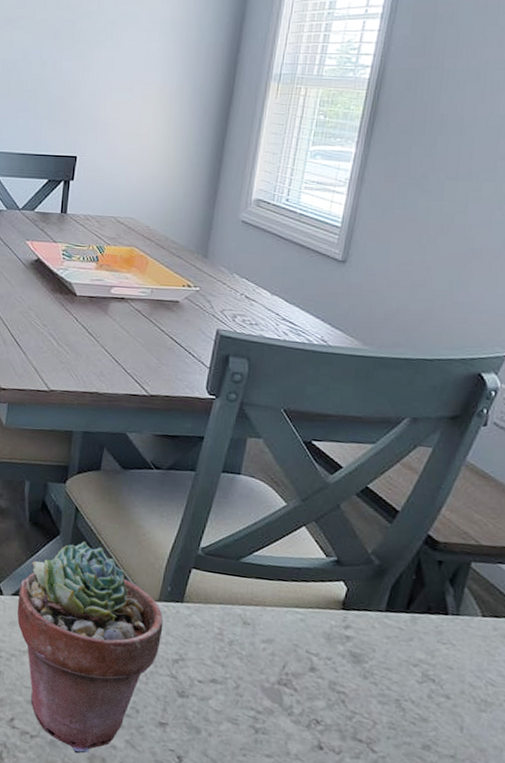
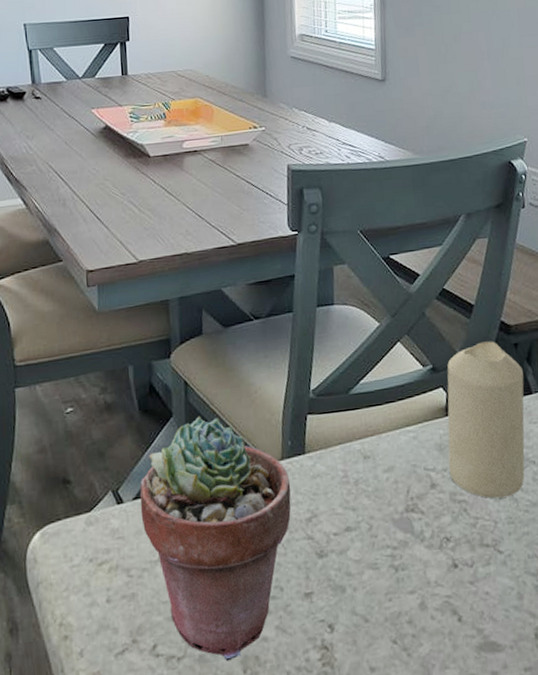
candle: none [333,549,443,704] -> present [447,341,525,499]

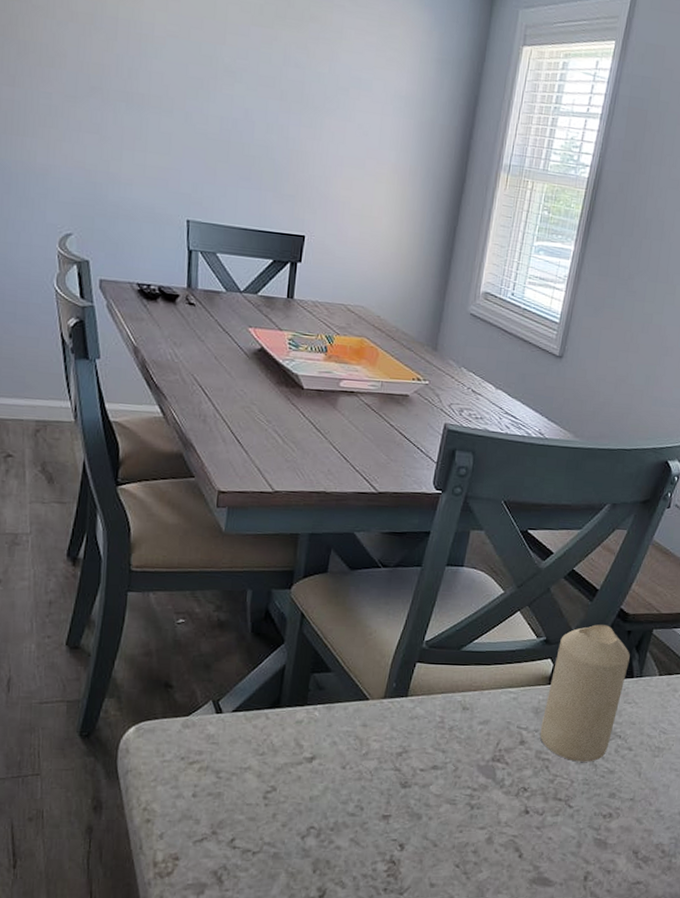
potted succulent: present [140,416,291,662] -> none [238,647,388,861]

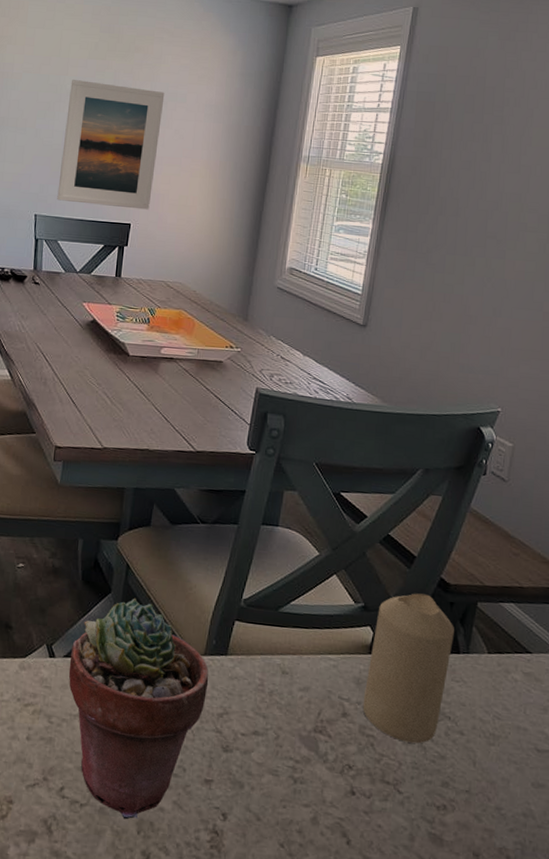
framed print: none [214,51,346,220] -> present [57,80,165,210]
potted succulent: none [238,647,388,861] -> present [68,597,209,820]

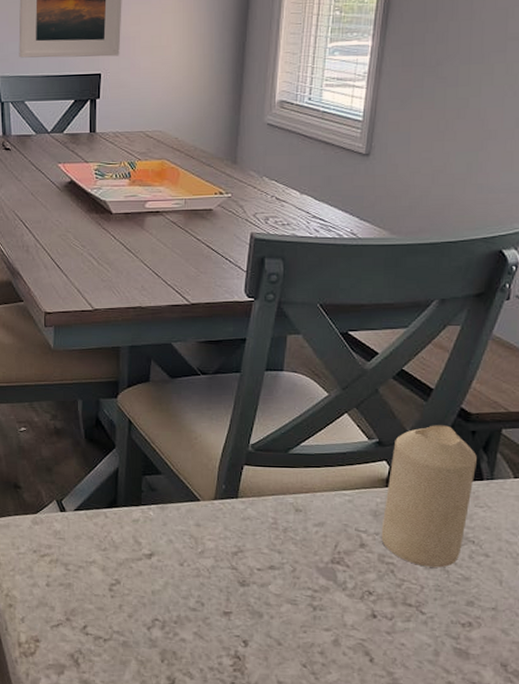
potted succulent: present [68,597,209,820] -> none [80,451,221,651]

